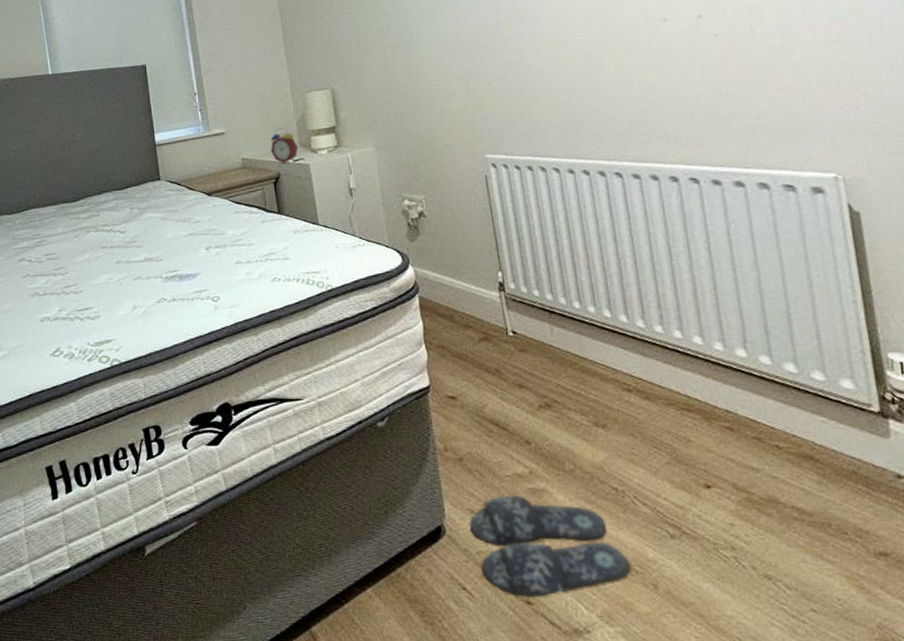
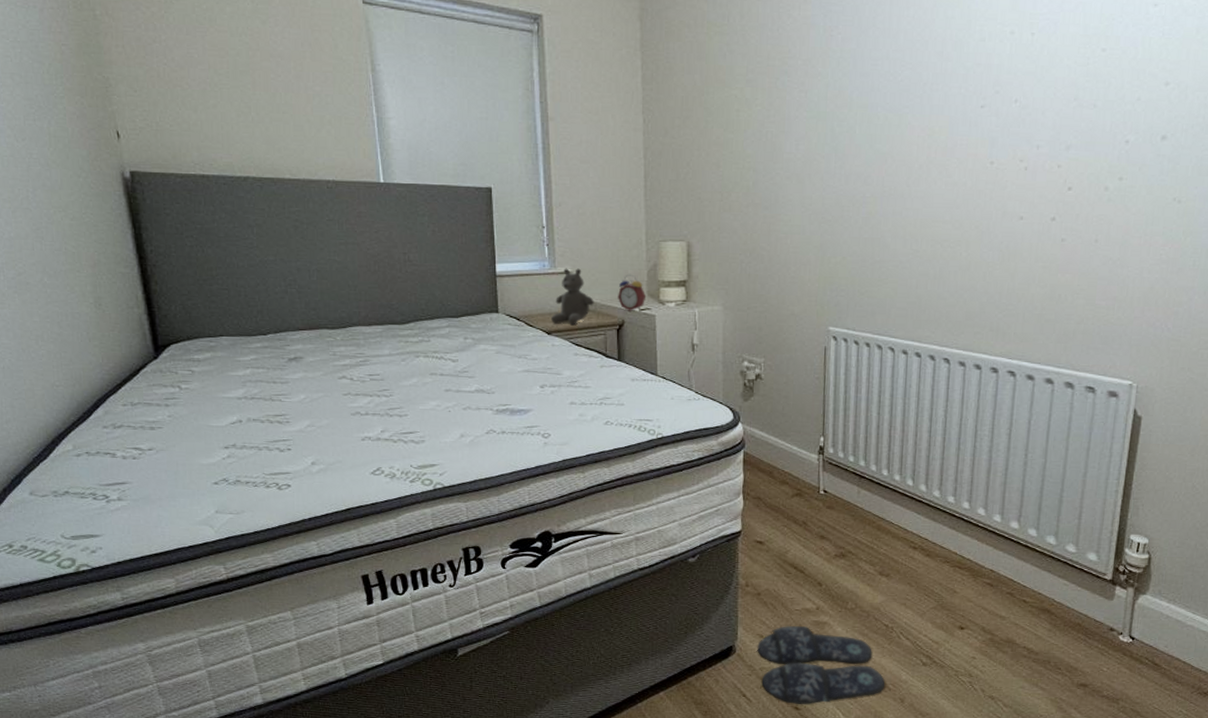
stuffed bear: none [209,128,249,185] -> present [550,268,594,326]

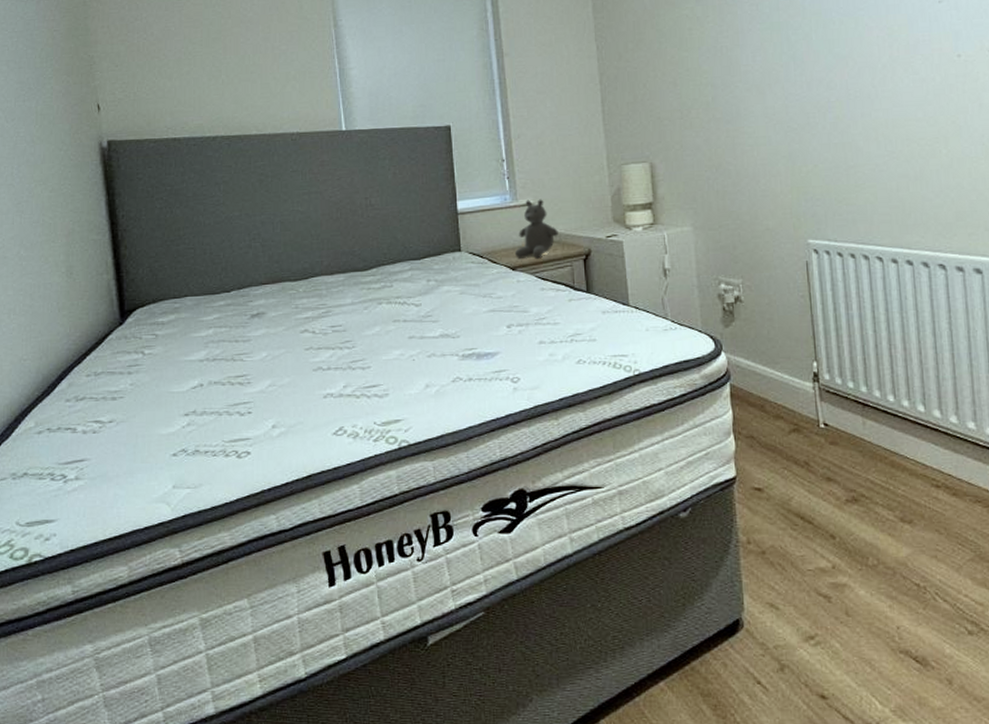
alarm clock: present [618,274,645,311] -> none [582,200,611,239]
slippers: present [756,625,885,704] -> none [767,589,926,691]

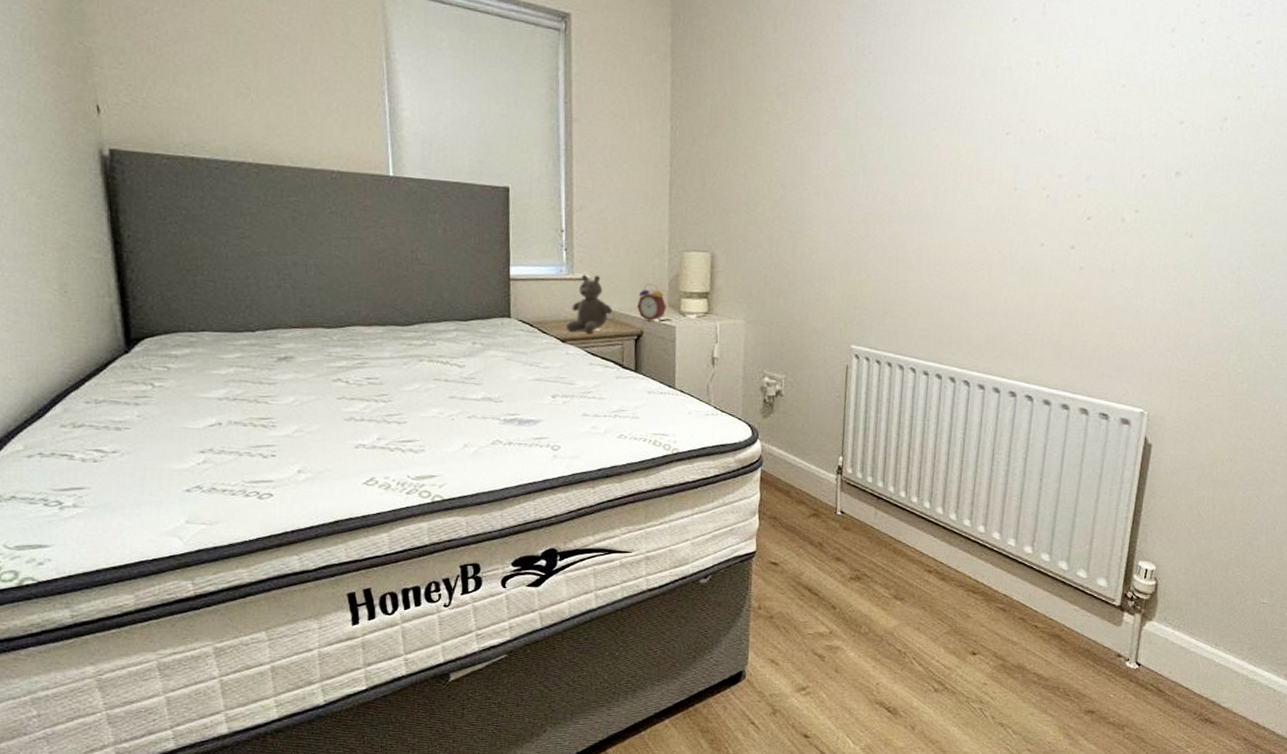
alarm clock: none [582,200,611,239] -> present [637,283,666,322]

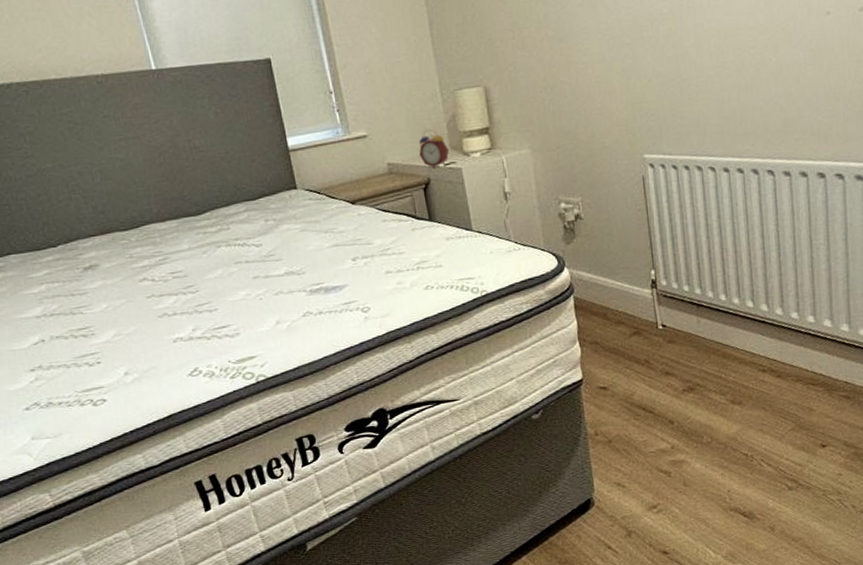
stuffed bear: present [565,274,612,334] -> none [352,130,396,192]

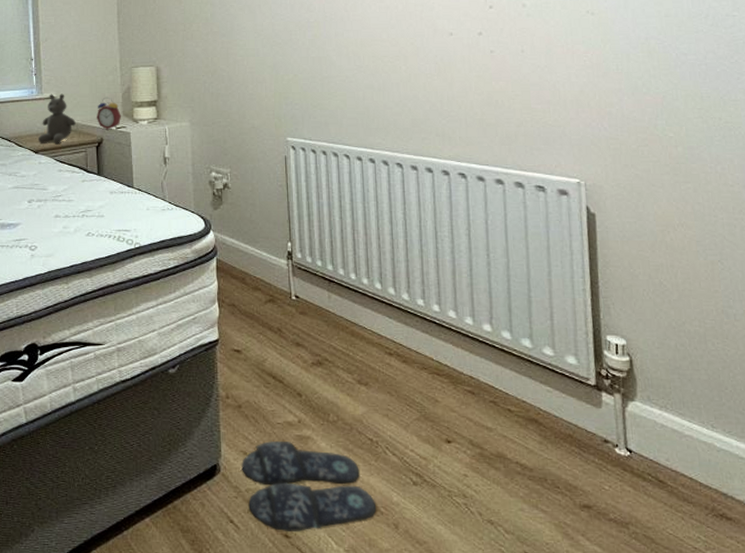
stuffed bear: none [352,130,396,192] -> present [37,94,76,144]
slippers: none [614,468,752,549] -> present [240,440,376,532]

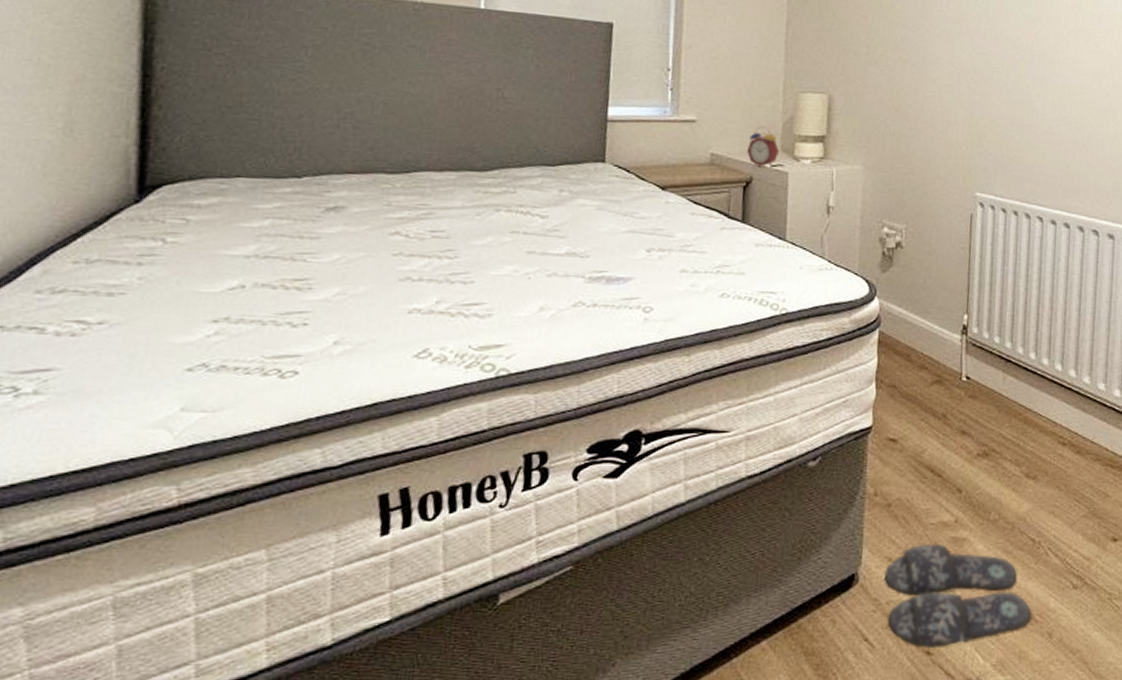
stuffed bear: present [37,94,76,144] -> none [666,115,720,181]

